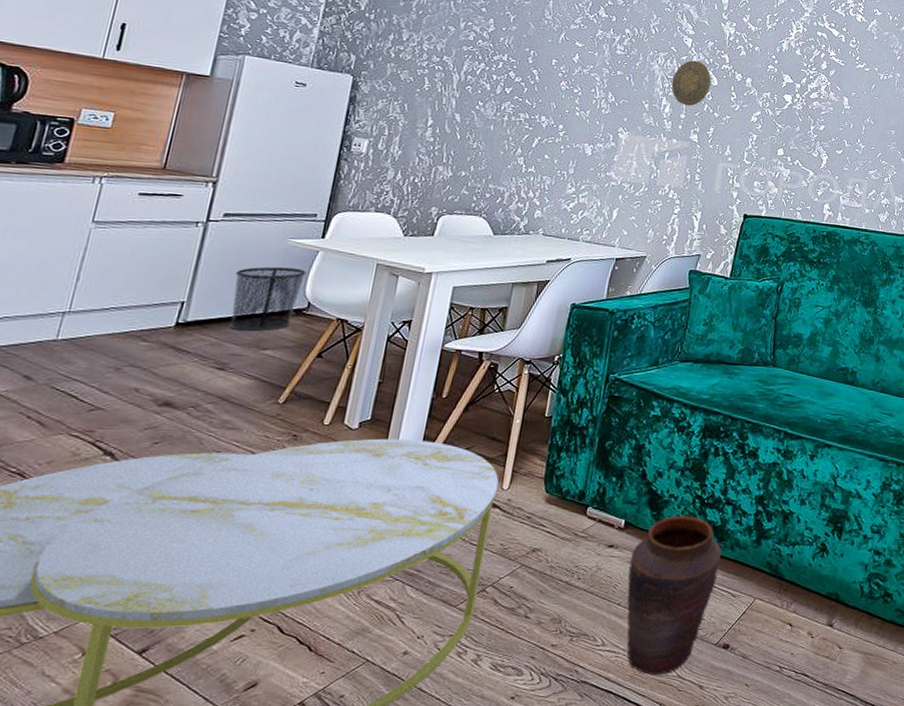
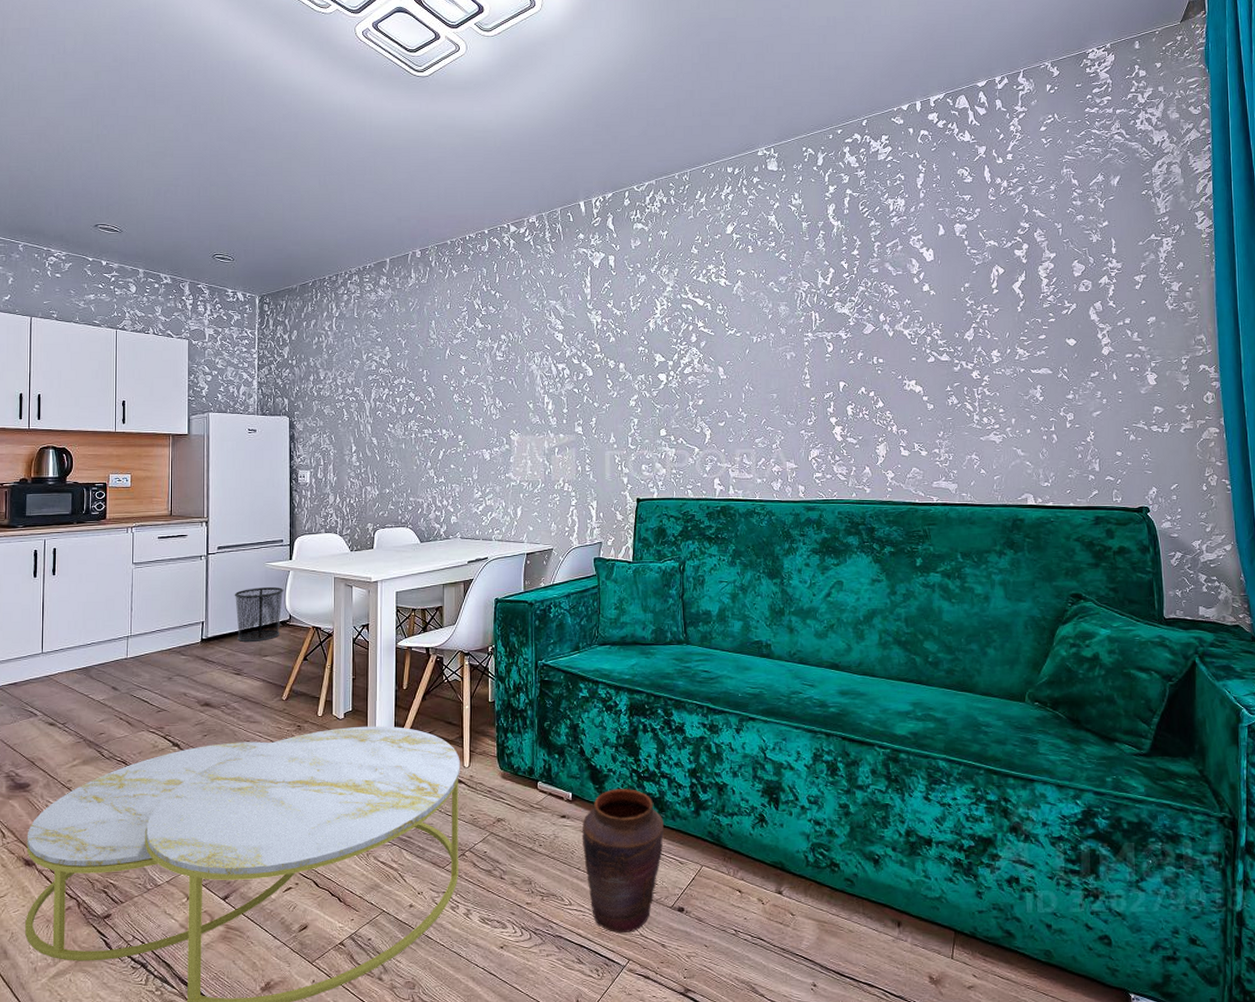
decorative plate: present [671,60,712,106] -> none [550,354,587,400]

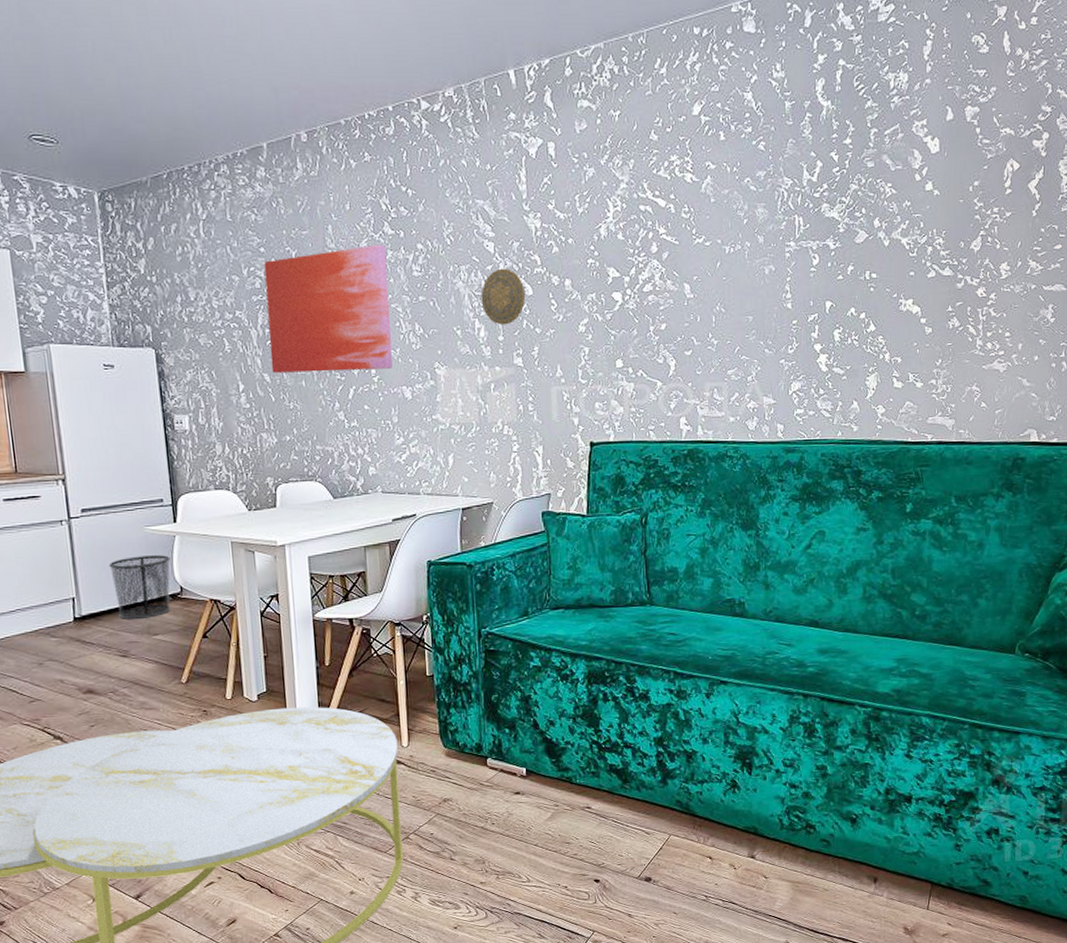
wall art: none [379,335,477,437] -> present [264,244,393,373]
decorative plate: none [550,354,587,400] -> present [481,268,526,325]
vase: present [581,789,664,934] -> none [538,761,628,907]

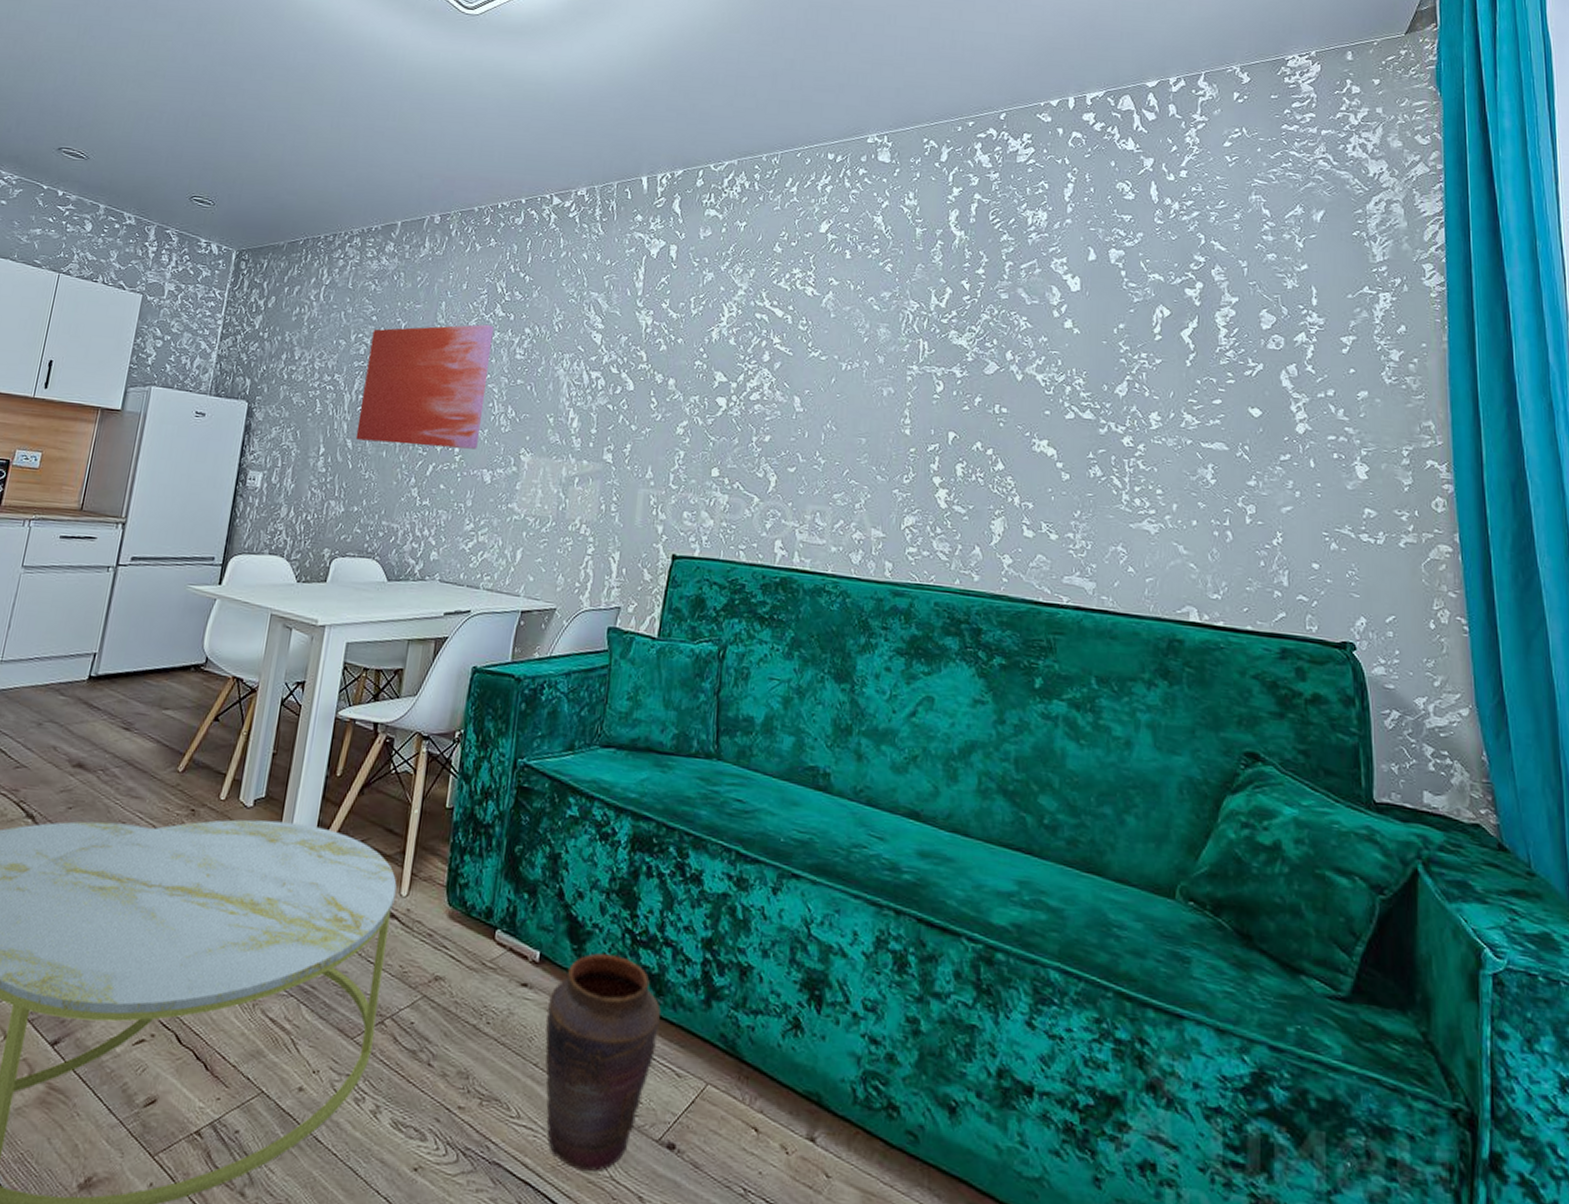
waste bin: present [108,555,171,620] -> none [134,616,205,689]
decorative plate: present [481,268,526,325] -> none [579,360,627,418]
vase: none [538,761,628,907] -> present [545,953,661,1172]

